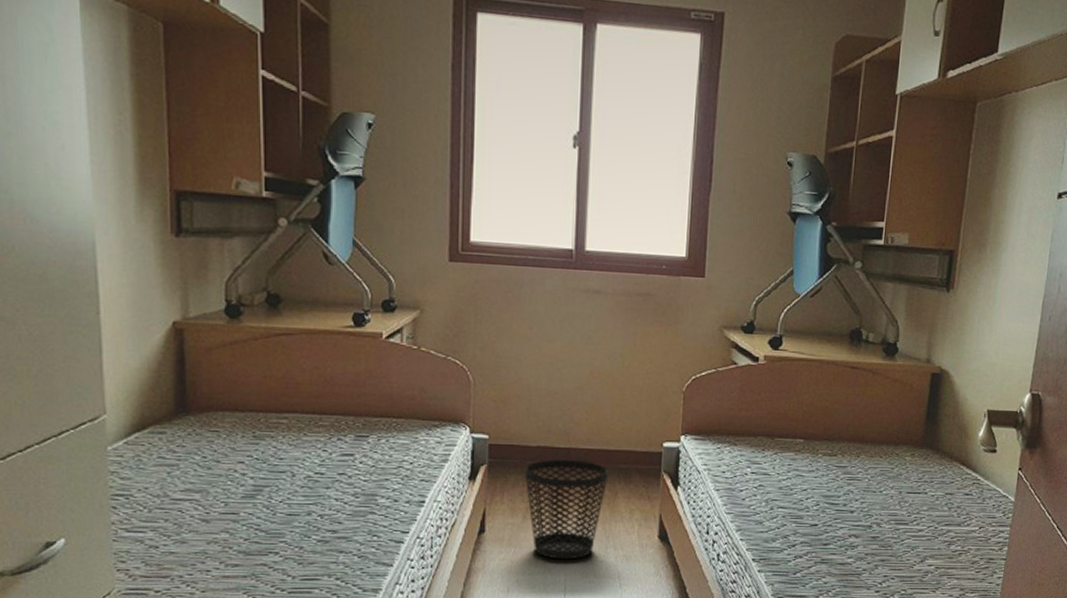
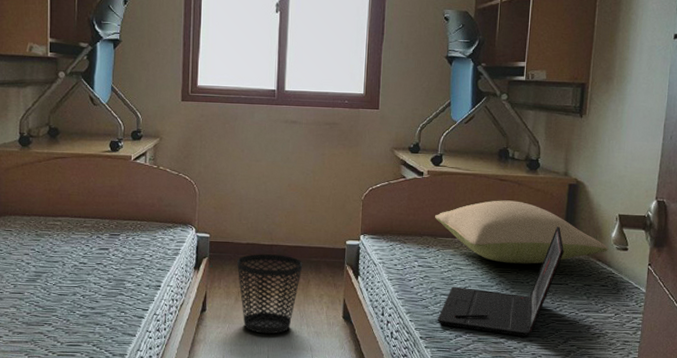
pillow: none [772,392,975,470] -> present [435,200,608,264]
laptop: none [774,424,924,556] -> present [438,226,564,337]

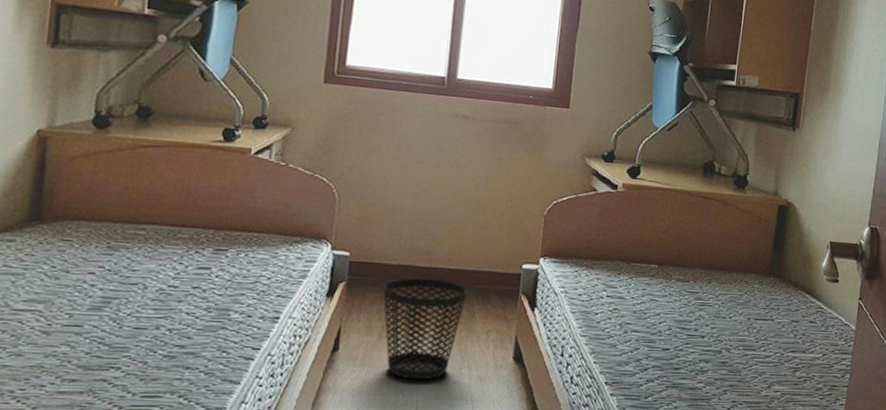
pillow: present [435,200,608,264] -> none [629,221,818,296]
laptop: present [438,226,564,337] -> none [627,253,771,382]

